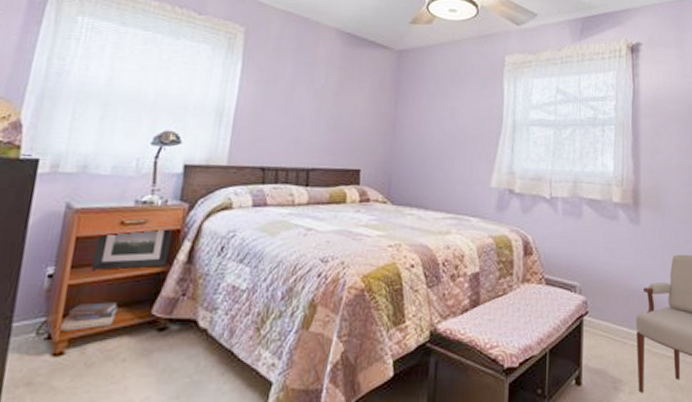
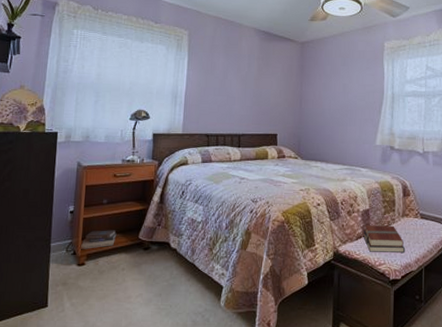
picture frame: present [90,227,174,270] -> none [97,178,149,208]
books: none [470,294,526,332] -> present [363,225,406,254]

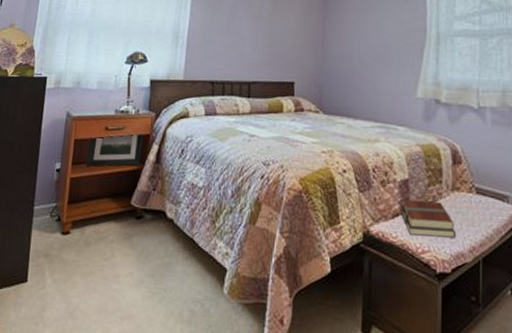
books: present [80,230,117,250] -> none [65,193,107,216]
picture frame: none [97,178,149,208] -> present [85,133,145,167]

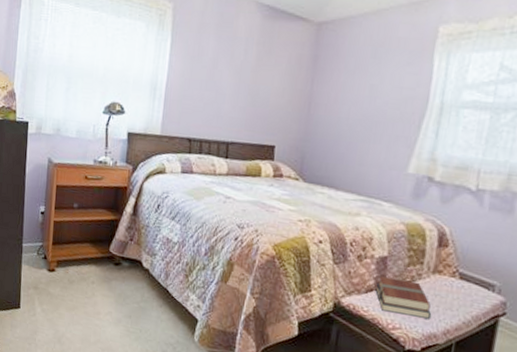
picture frame: present [85,133,145,167] -> none [67,184,122,216]

